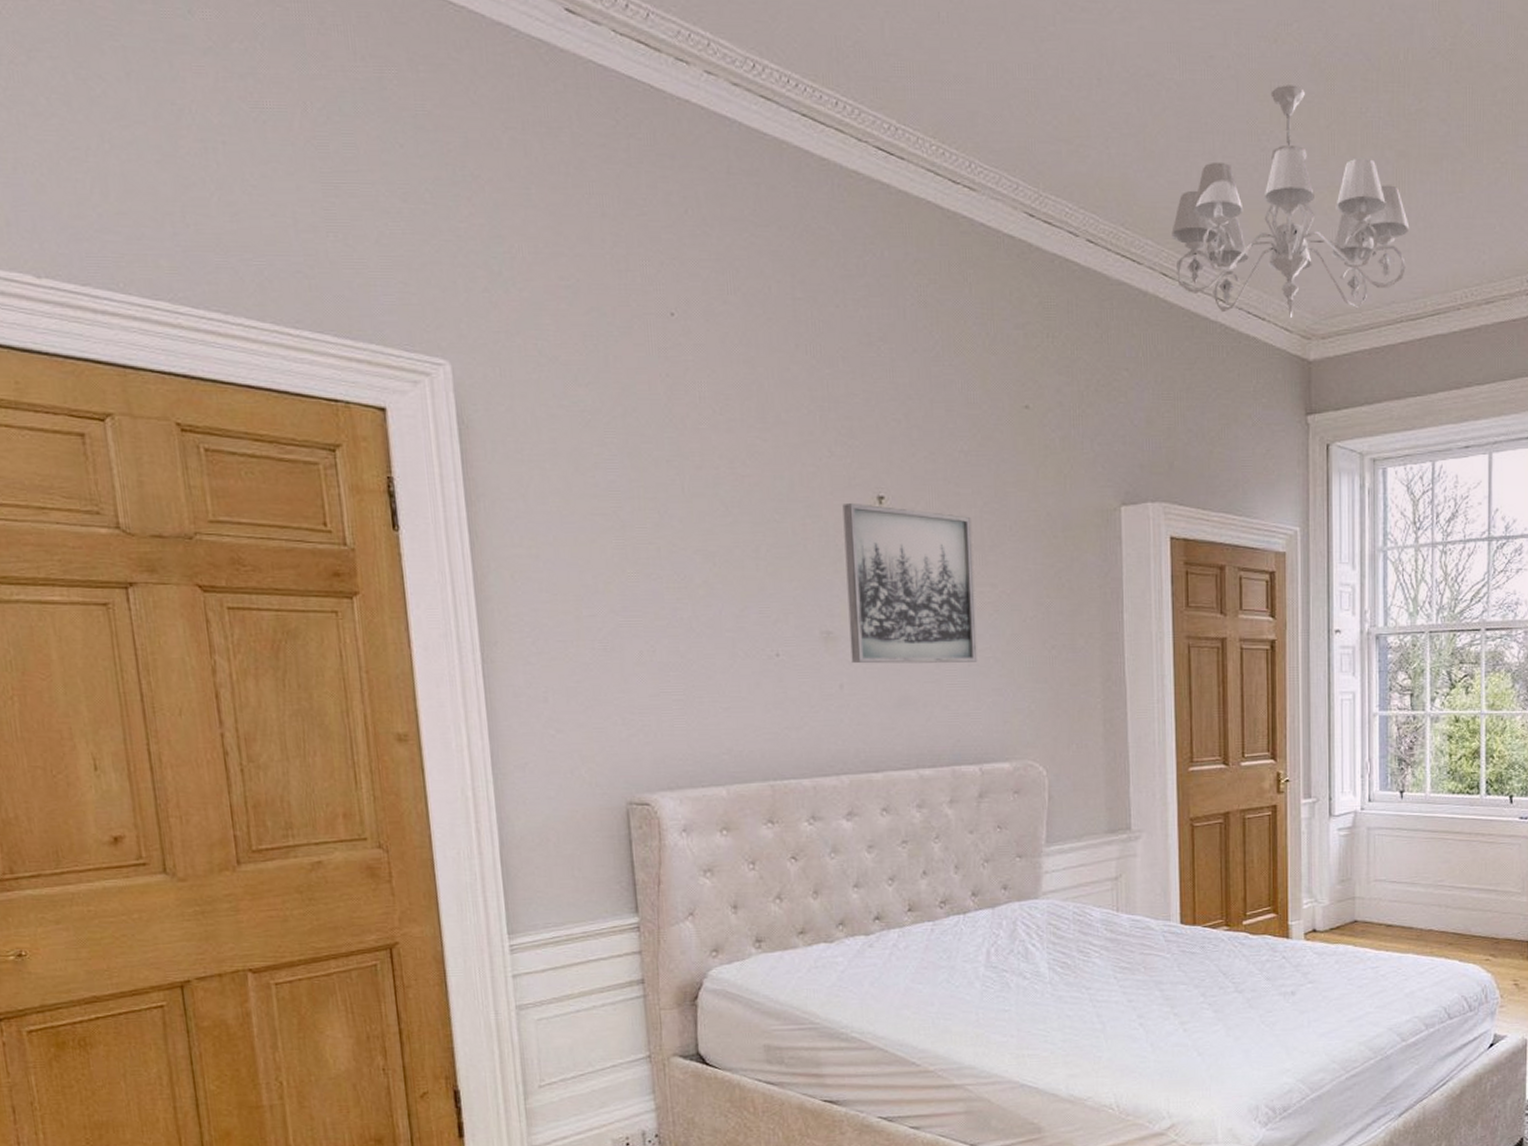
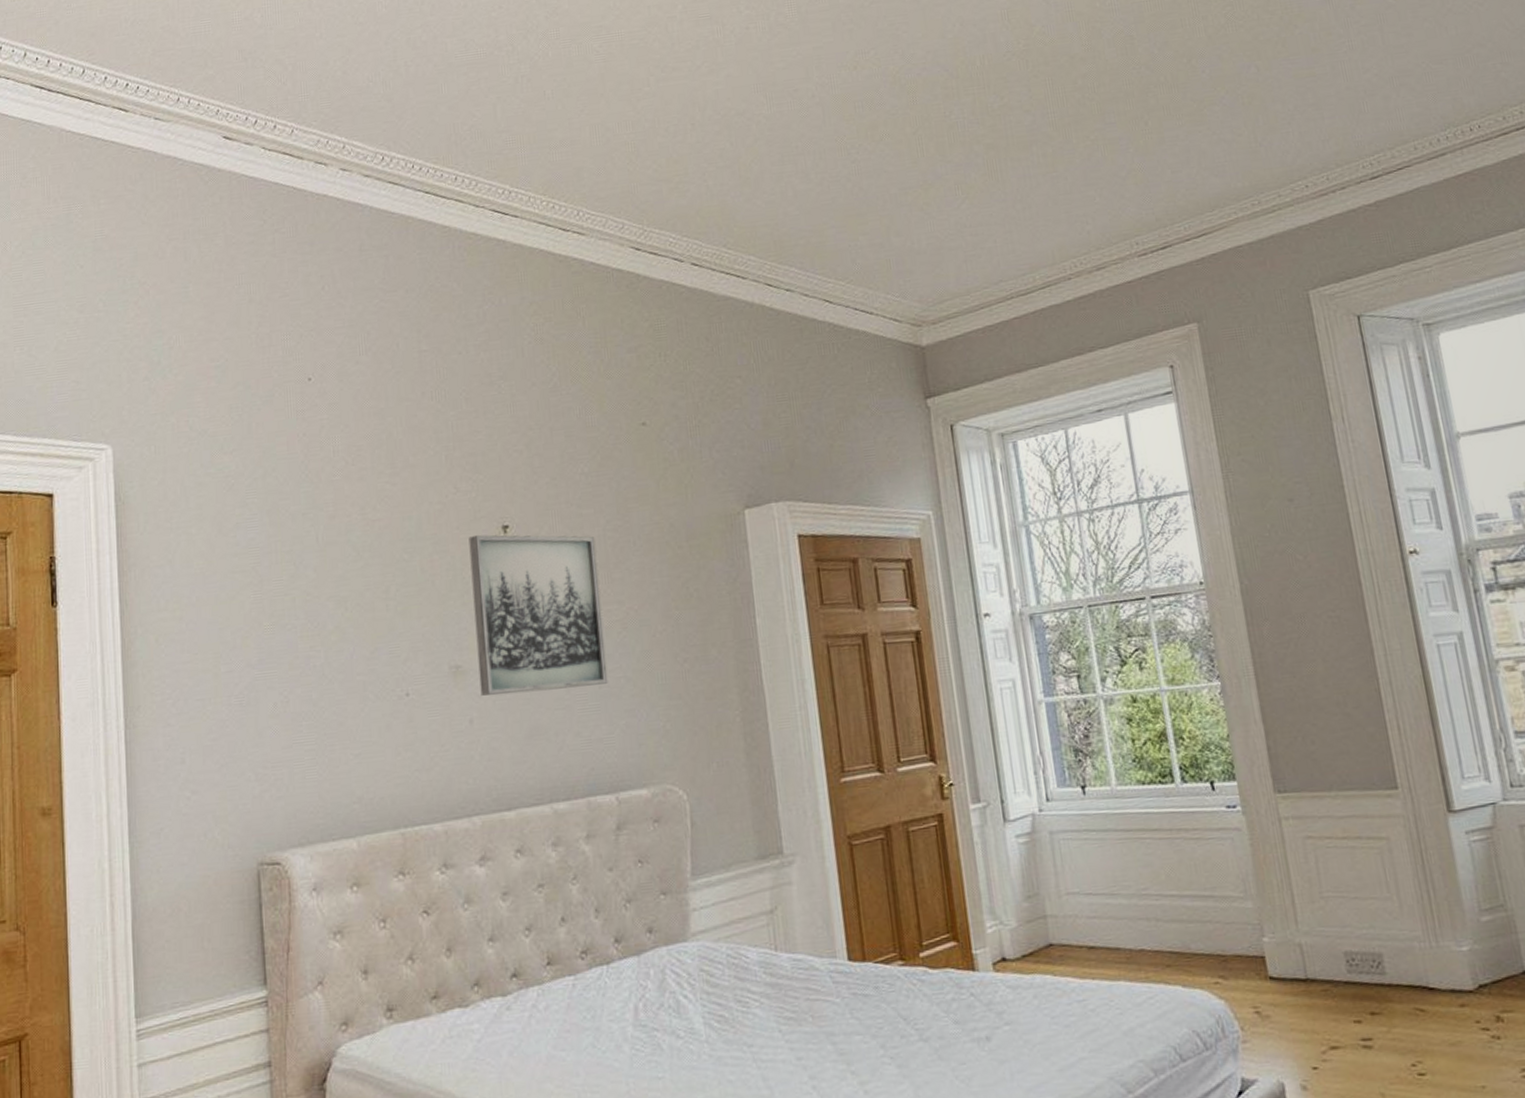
chandelier: present [1171,85,1410,318] -> none [772,102,1009,313]

